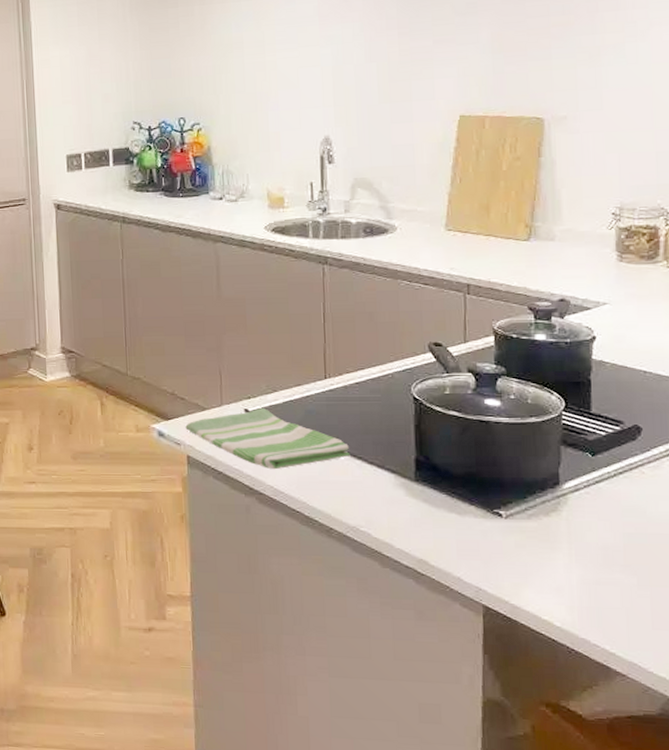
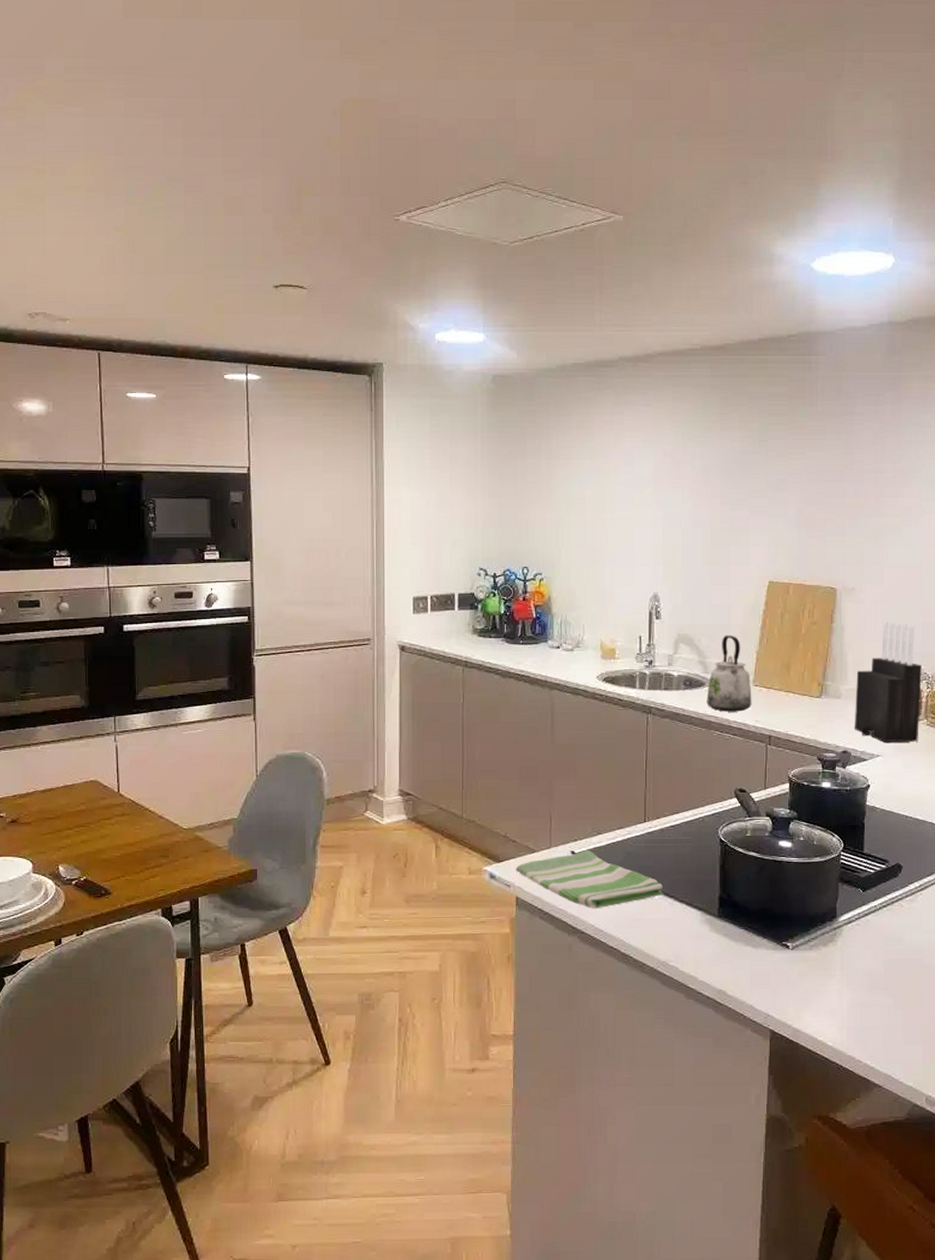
kettle: none [391,176,445,260] -> present [706,635,752,712]
knife block: none [572,151,658,289] -> present [854,621,922,743]

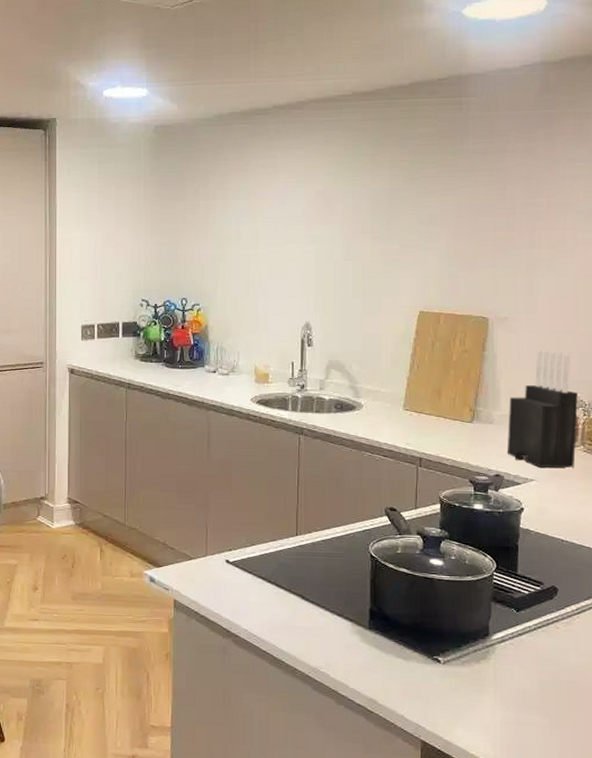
dish towel: present [516,849,664,909] -> none [174,559,315,615]
kettle: present [706,635,752,712] -> none [357,362,403,435]

